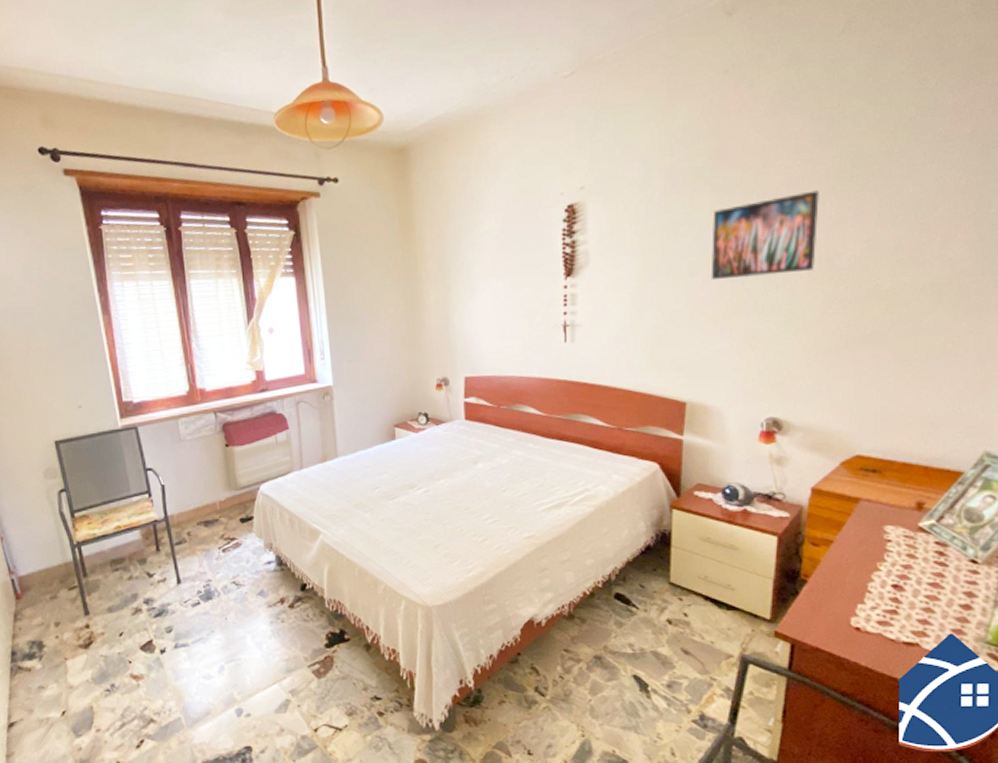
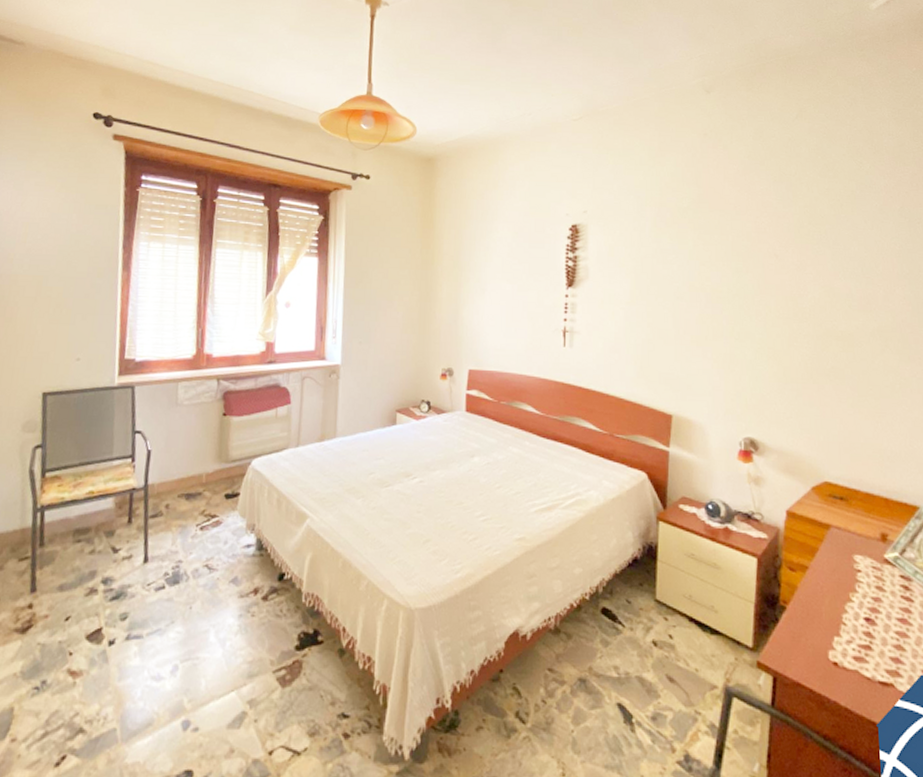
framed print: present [711,190,819,281] -> none [694,239,783,308]

